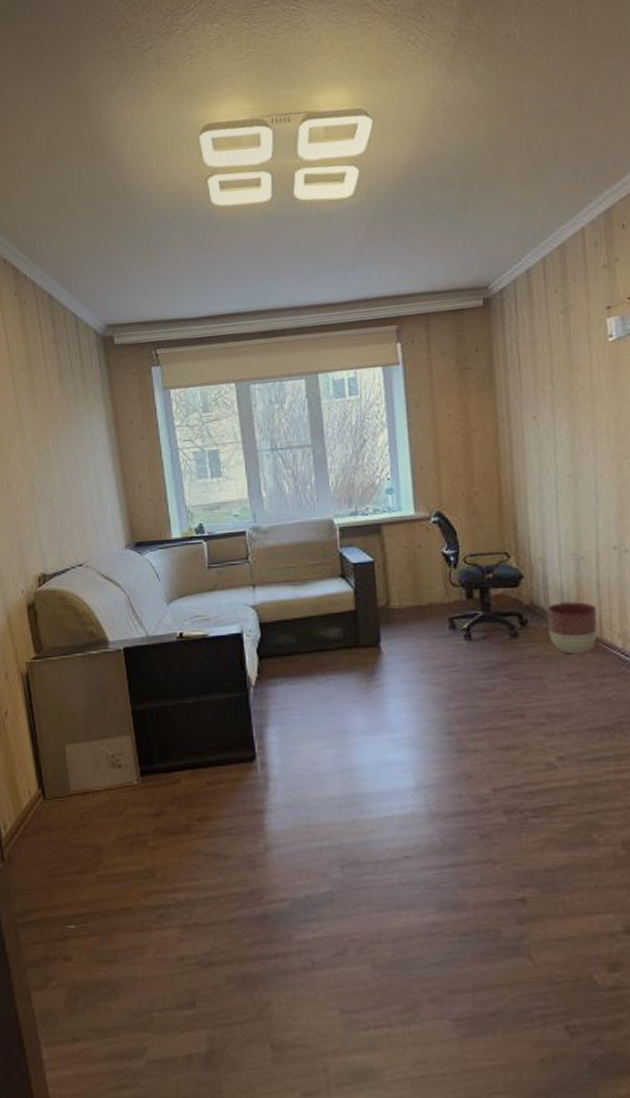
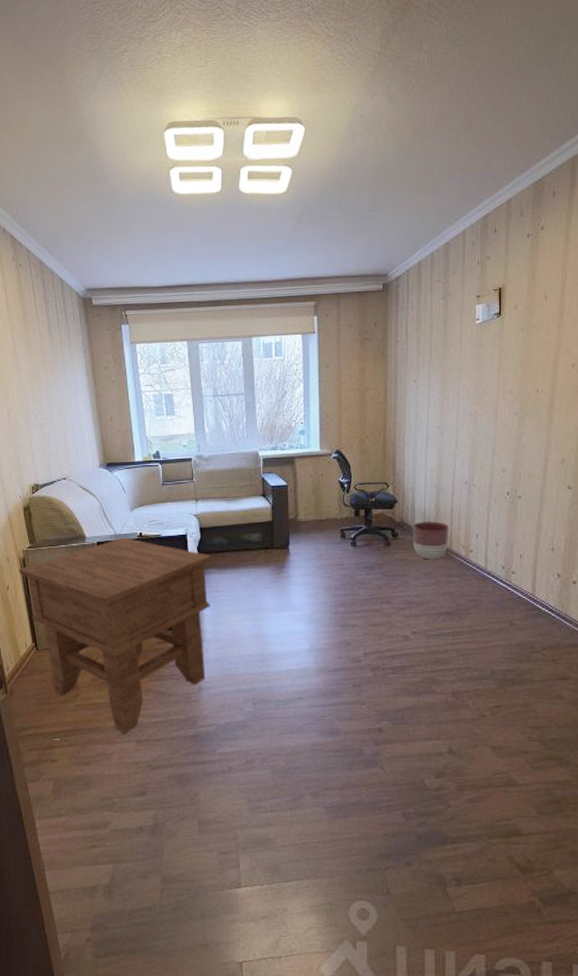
side table: none [20,640,277,917] -> present [19,537,211,734]

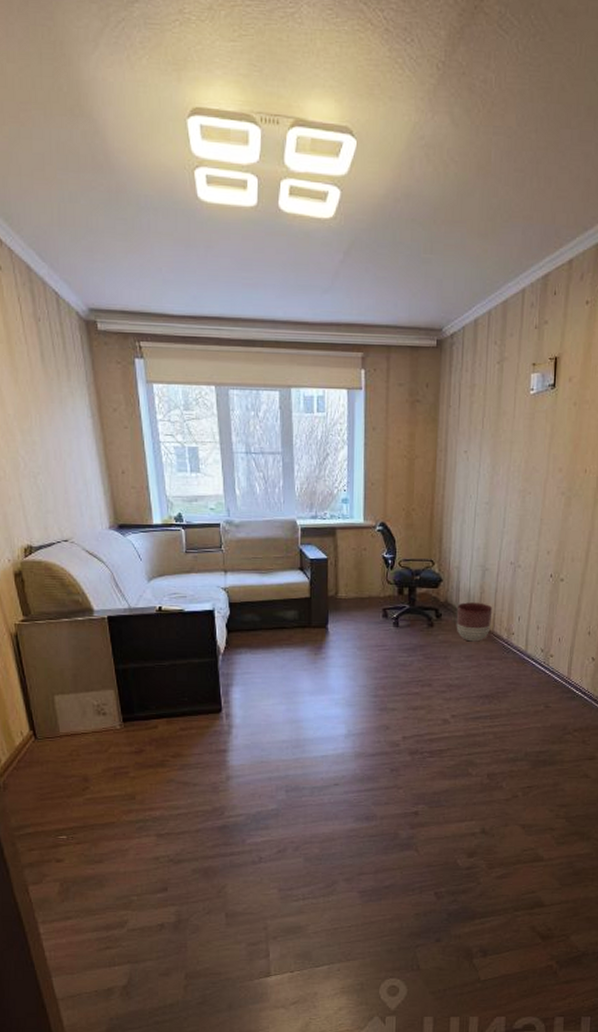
side table: present [19,537,211,734] -> none [10,611,242,829]

